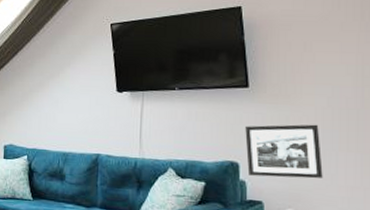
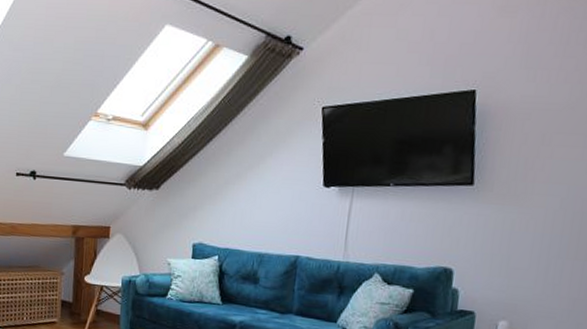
picture frame: present [245,124,323,179] -> none [461,228,547,289]

